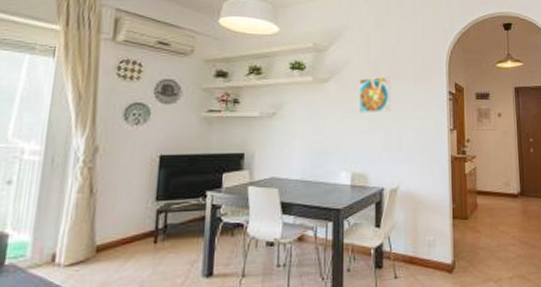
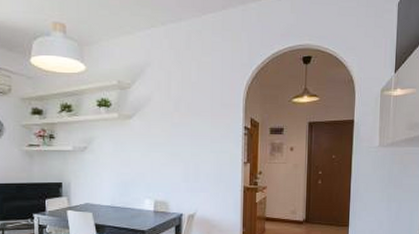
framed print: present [359,76,391,113] -> none [161,112,190,148]

